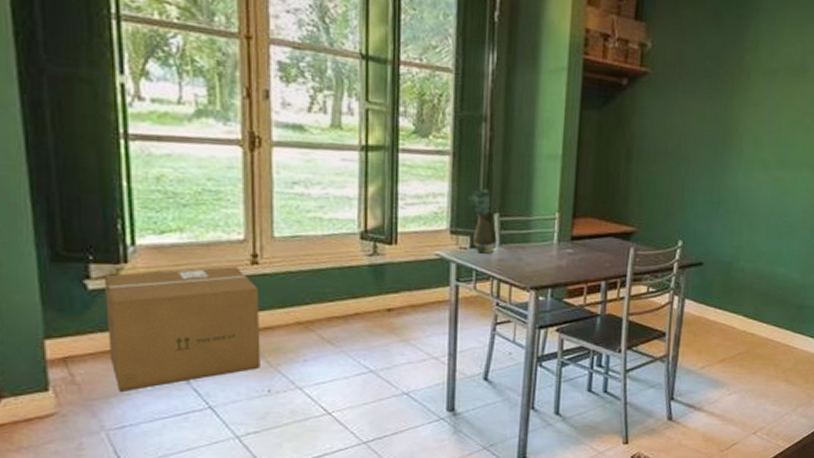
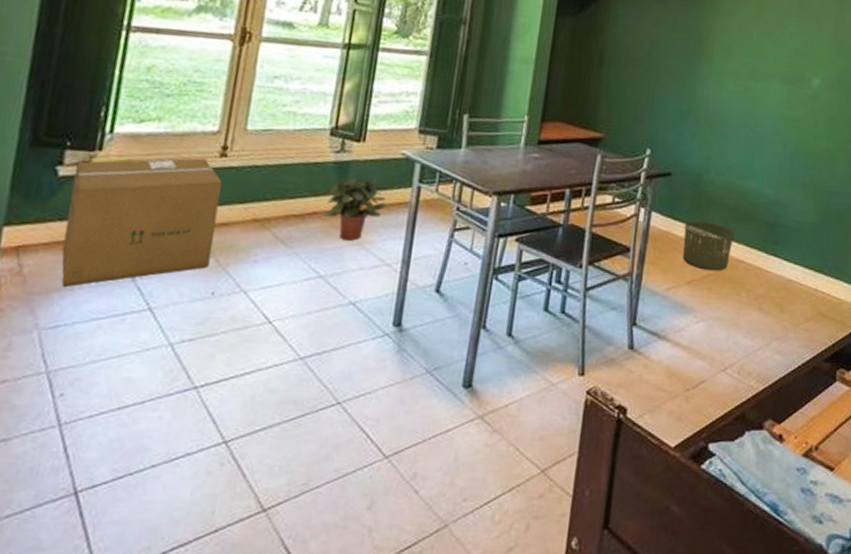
potted plant: none [364,279,427,338] -> present [322,178,387,241]
vase: present [468,184,497,254] -> none [440,85,465,155]
basket: none [716,305,764,350] -> present [683,220,735,271]

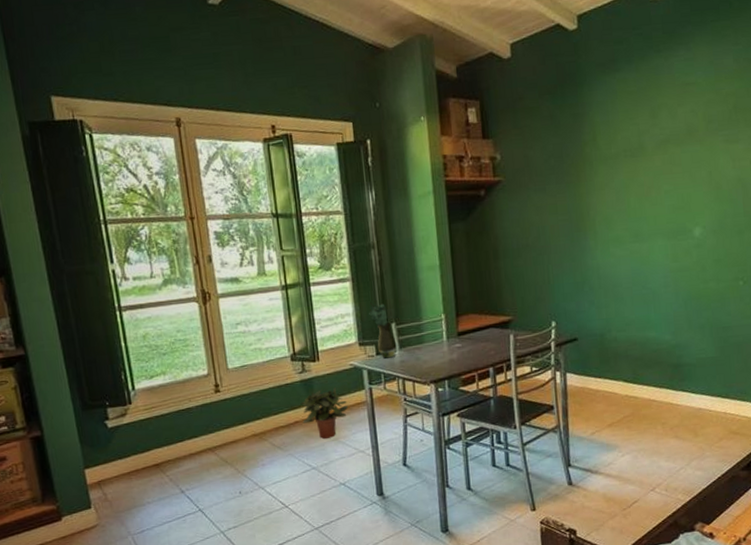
box: present [61,158,223,287] -> none [118,396,232,504]
vase: none [440,85,465,155] -> present [369,302,397,359]
basket: present [683,220,735,271] -> none [597,372,643,413]

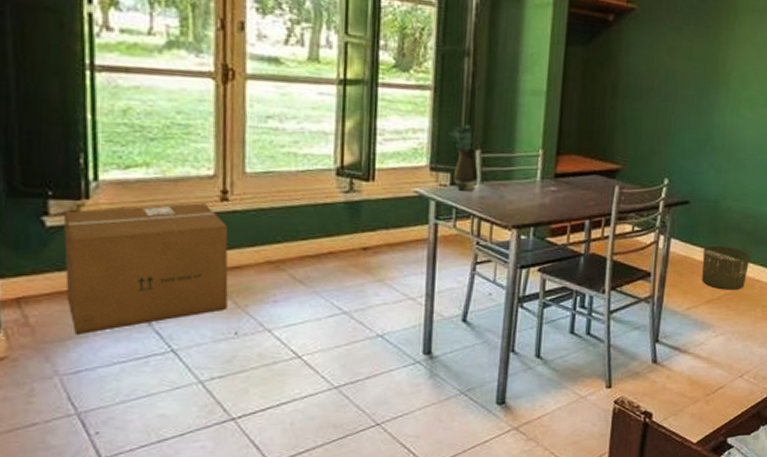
box: none [118,396,232,504] -> present [64,203,229,334]
potted plant: present [300,388,349,439] -> none [339,217,404,278]
basket: none [597,372,643,413] -> present [702,245,751,290]

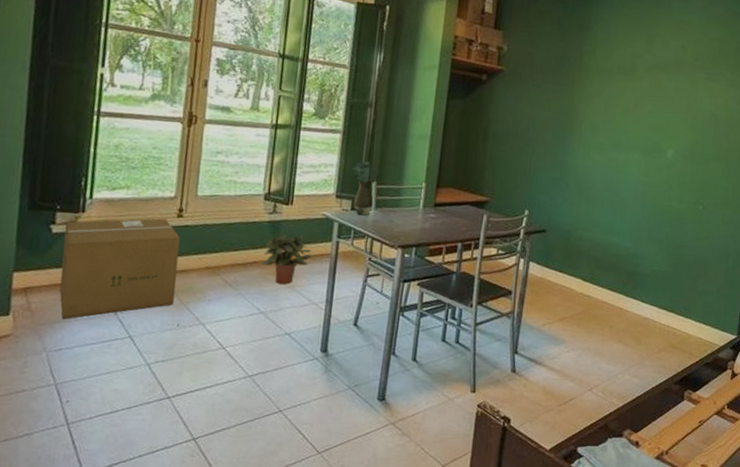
potted plant: none [339,217,404,278] -> present [261,234,312,285]
basket: present [702,245,751,290] -> none [556,269,600,311]

